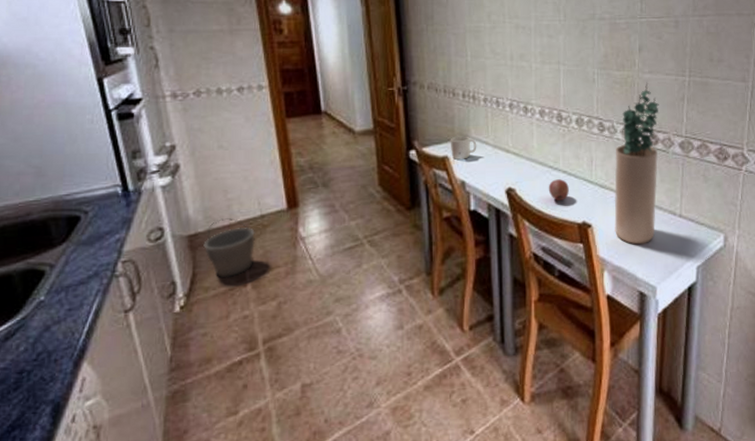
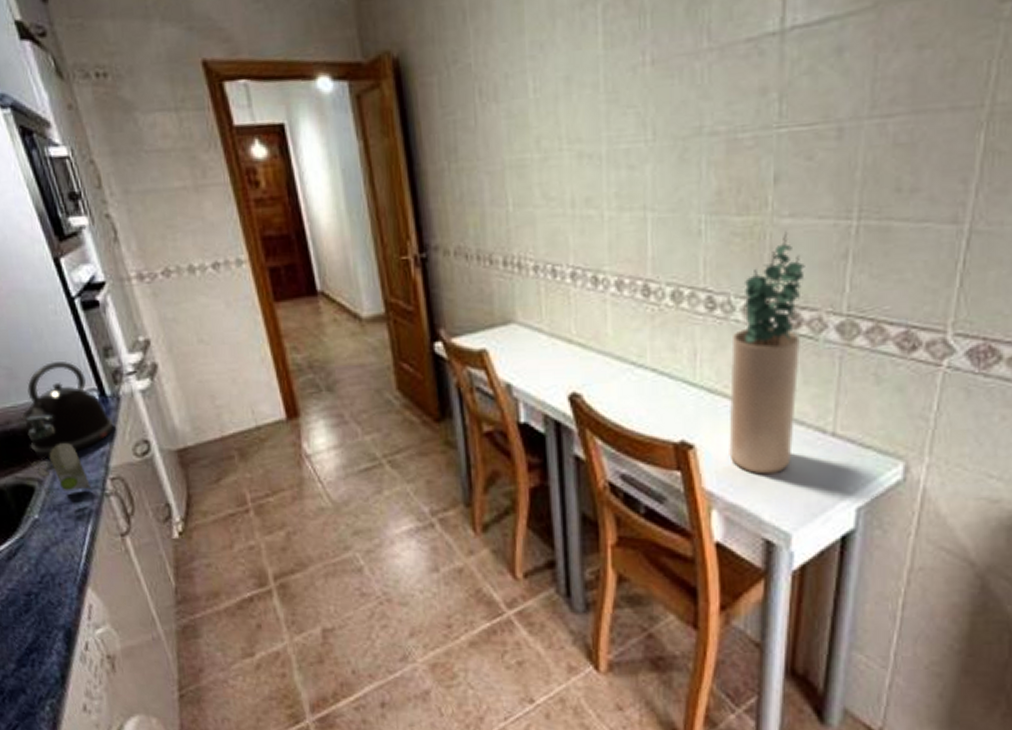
kettle: none [43,162,132,246] -> present [21,362,114,459]
soap dispenser: none [45,207,103,281] -> present [25,414,92,499]
bucket: present [203,218,255,278] -> none [195,430,253,502]
mug: present [450,136,477,160] -> none [488,320,526,354]
fruit: present [548,179,569,200] -> none [629,380,660,411]

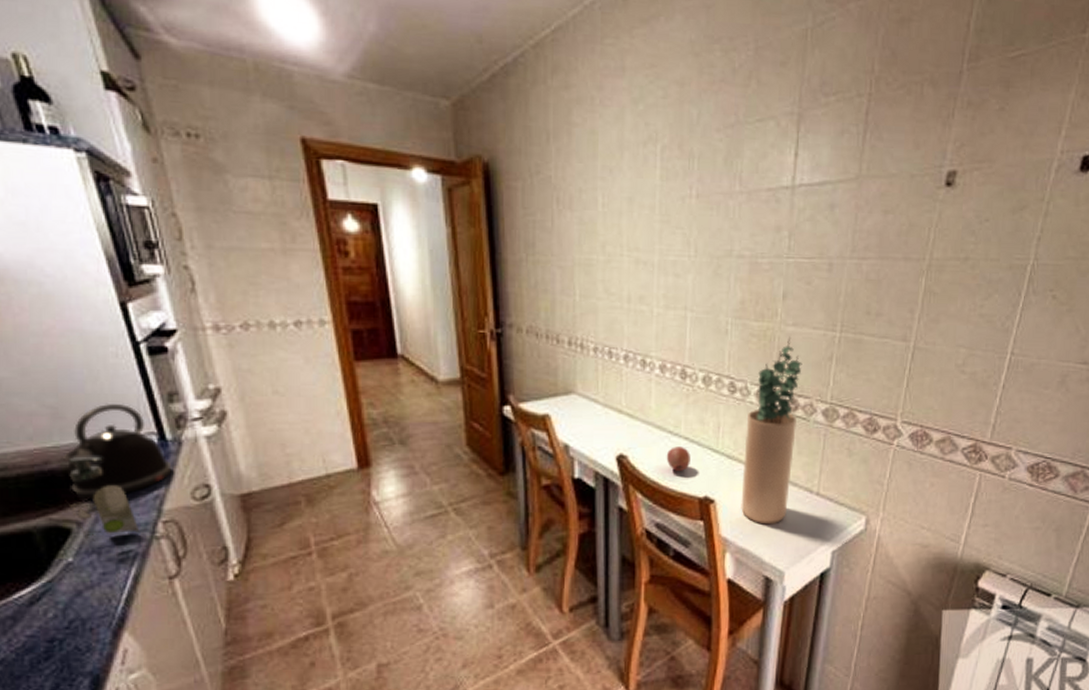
fruit: none [629,380,660,411] -> present [666,447,690,471]

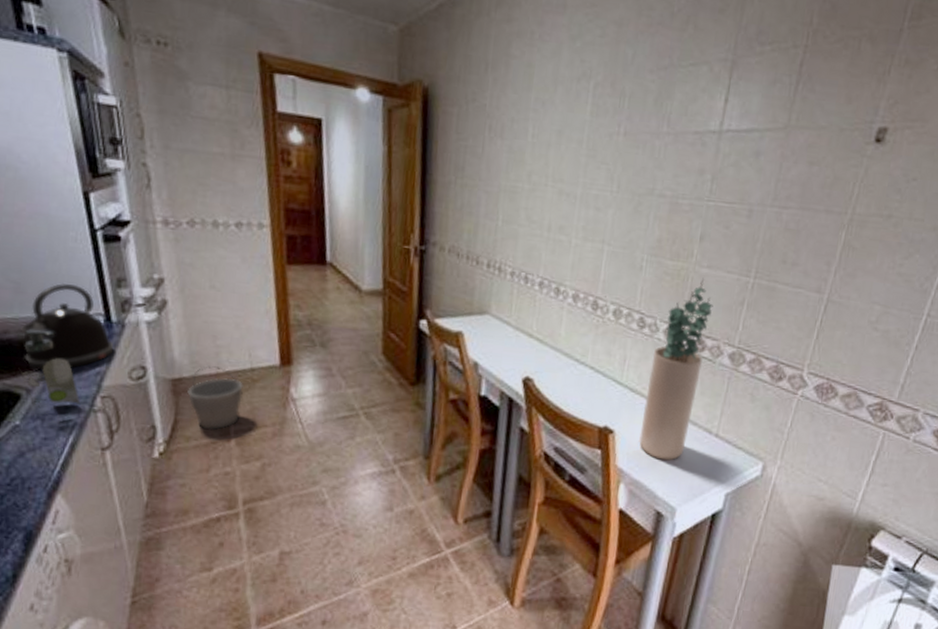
bucket: none [259,476,320,545] -> present [187,366,243,430]
fruit: present [666,447,690,471] -> none [570,374,595,399]

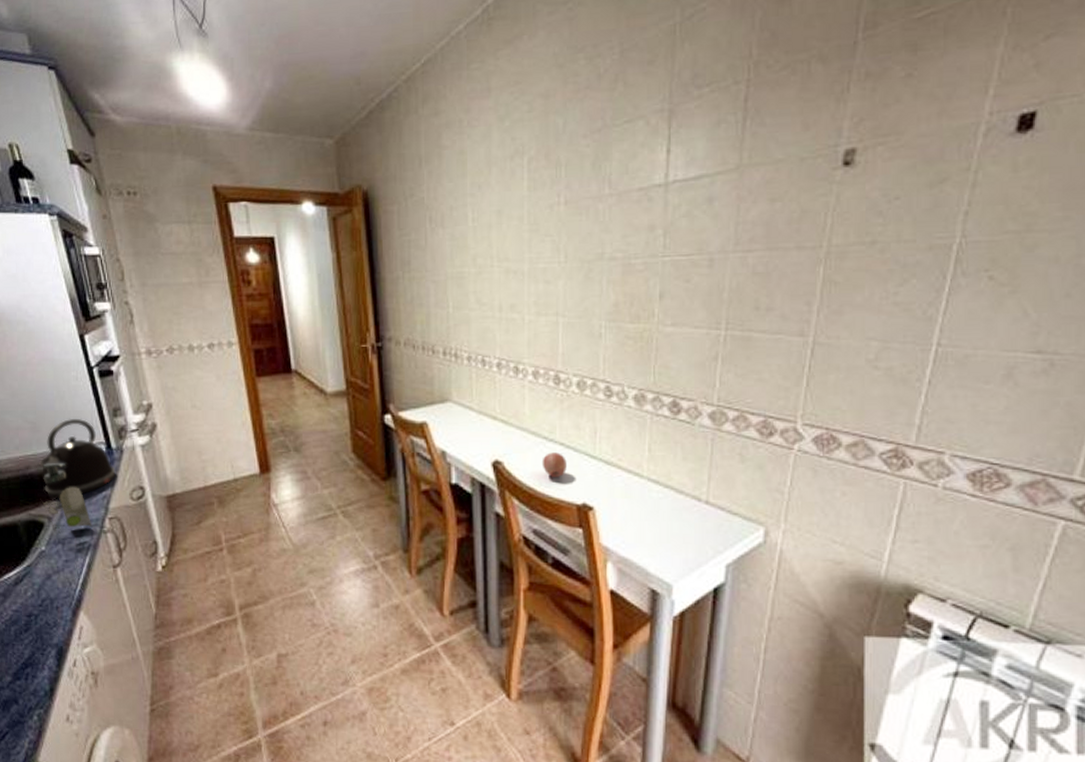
bucket: present [187,366,243,430] -> none [181,480,229,541]
fruit: none [570,374,595,399] -> present [542,452,567,477]
vase: present [639,278,714,461] -> none [622,337,684,534]

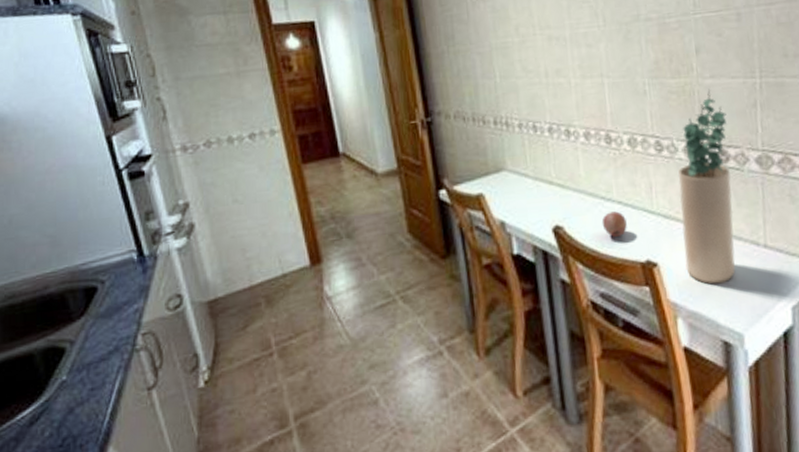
kettle: present [39,419,116,499] -> none [60,227,149,320]
soap dispenser: present [43,462,93,534] -> none [64,277,123,359]
vase: none [622,337,684,534] -> present [678,89,736,284]

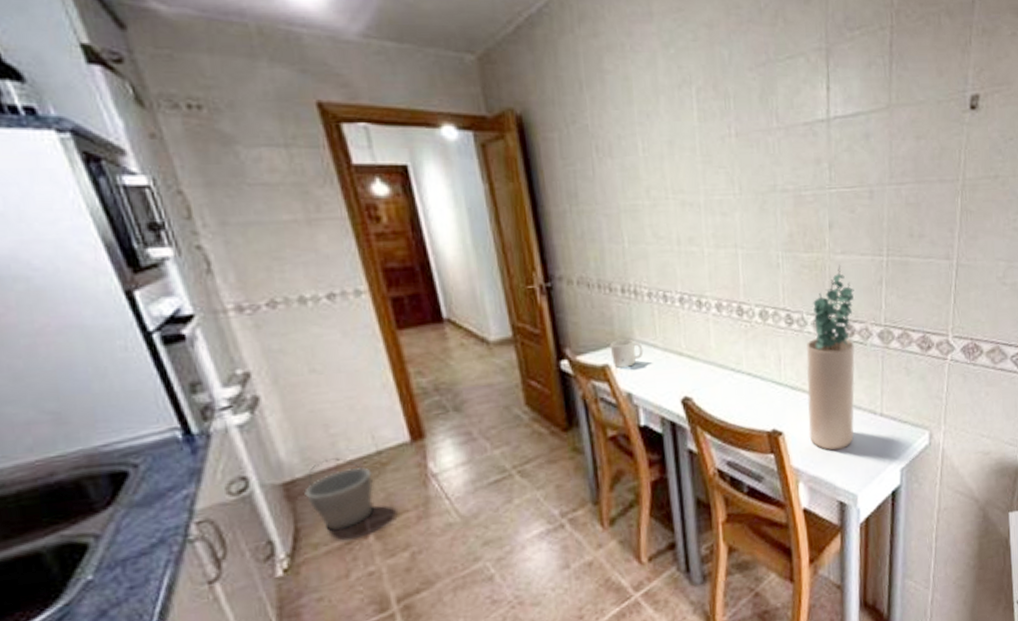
bucket: none [224,279,278,347] -> present [304,457,373,531]
mug: none [483,168,515,197] -> present [609,339,644,368]
fruit: present [601,211,627,237] -> none [731,383,755,408]

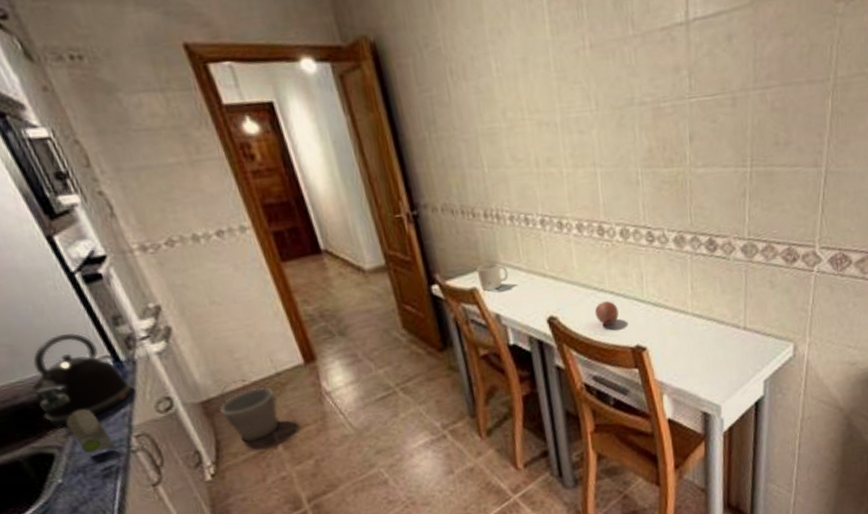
kettle: none [72,401,202,511] -> present [30,333,133,427]
soap dispenser: none [78,460,170,555] -> present [35,385,117,463]
fruit: none [731,383,755,408] -> present [594,301,619,325]
vase: present [806,264,855,450] -> none [668,178,718,364]

